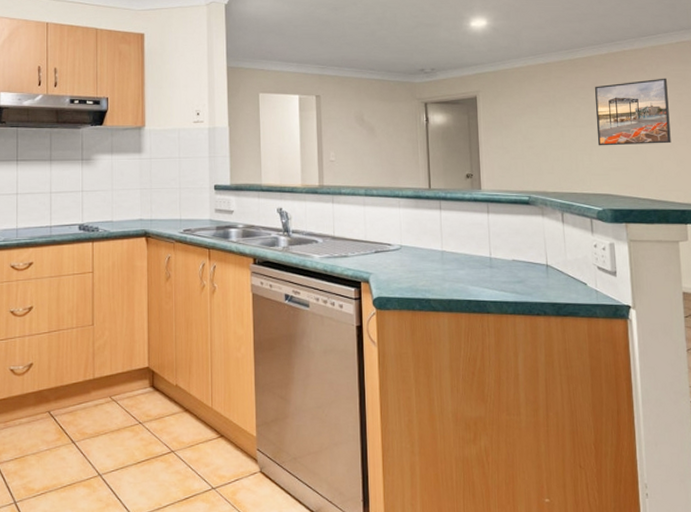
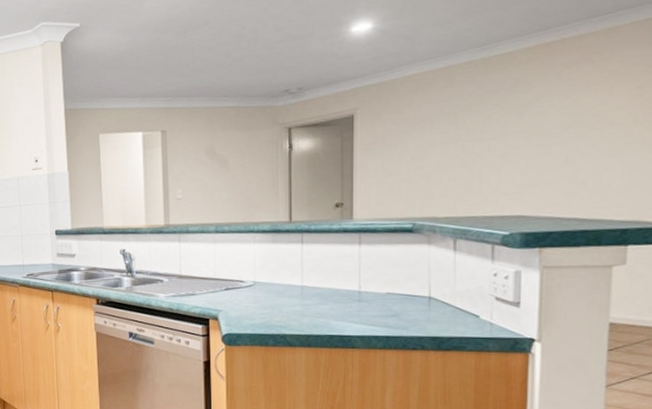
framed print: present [594,78,671,146] -> none [511,67,623,160]

